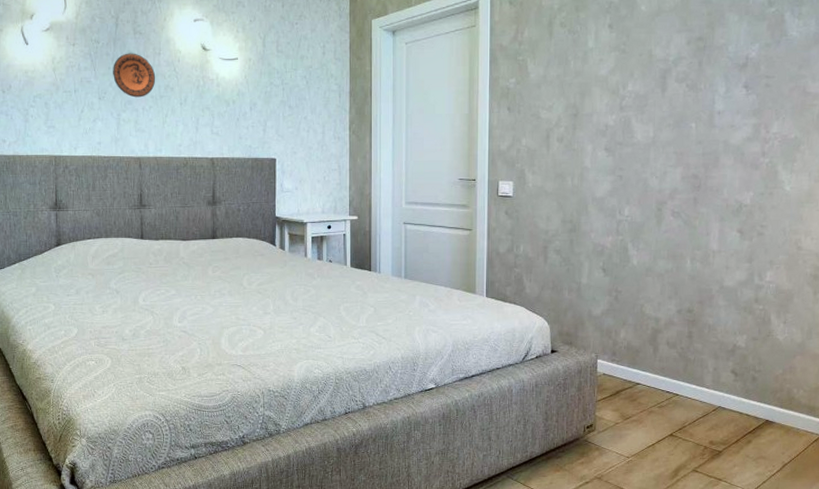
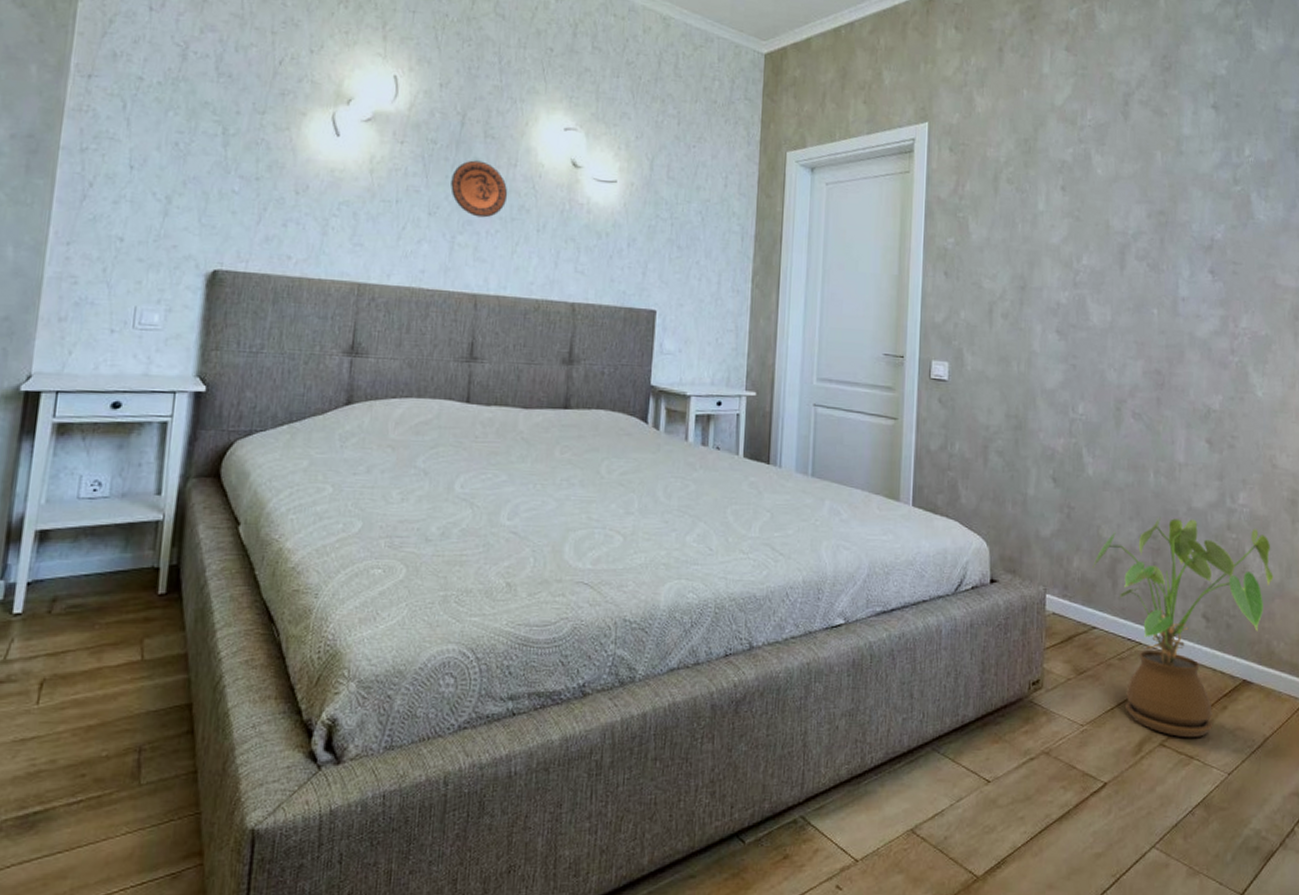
house plant: none [636,295,796,464] -> present [1091,516,1273,737]

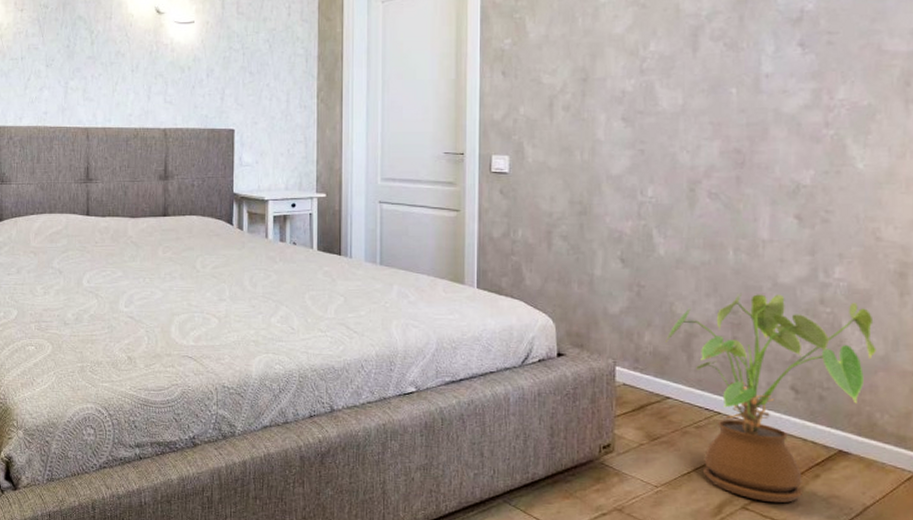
decorative plate: present [451,160,508,218] -> none [61,18,106,65]

